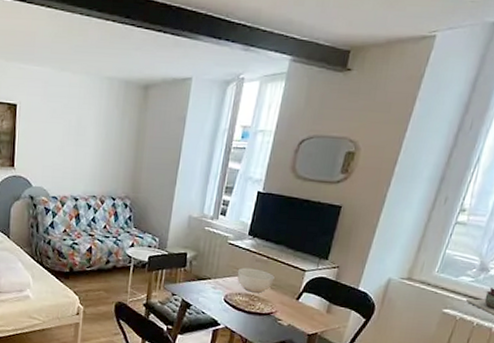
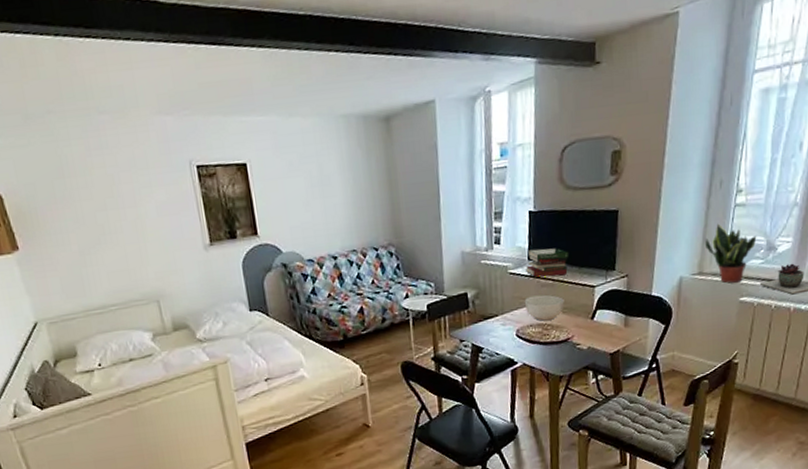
books: none [244,226,288,255] -> present [526,248,569,278]
potted plant: none [419,236,472,295] -> present [705,223,757,284]

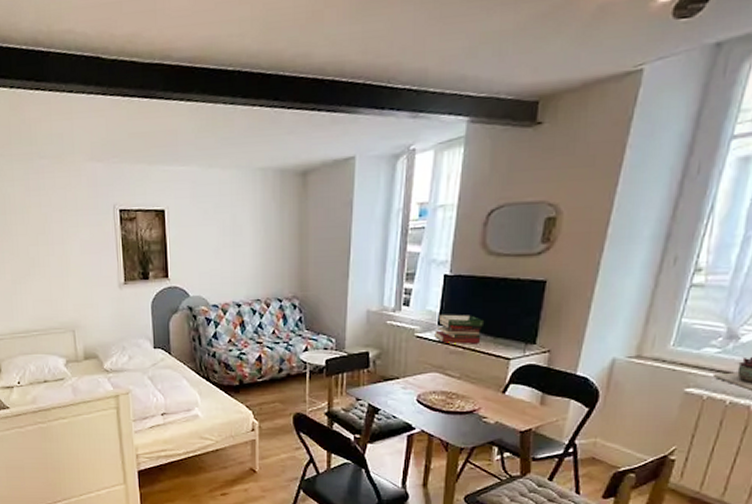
bowl: present [524,294,564,321] -> none [429,362,474,389]
potted plant: present [705,223,757,284] -> none [648,304,715,371]

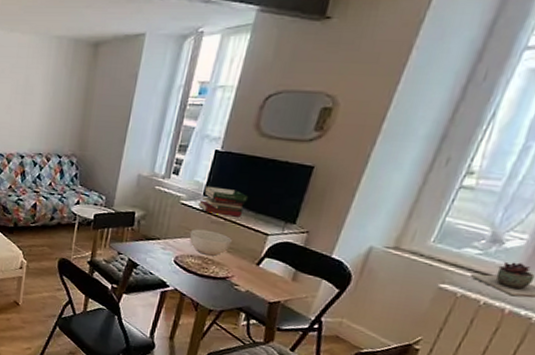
bowl: none [429,362,474,389] -> present [189,229,232,256]

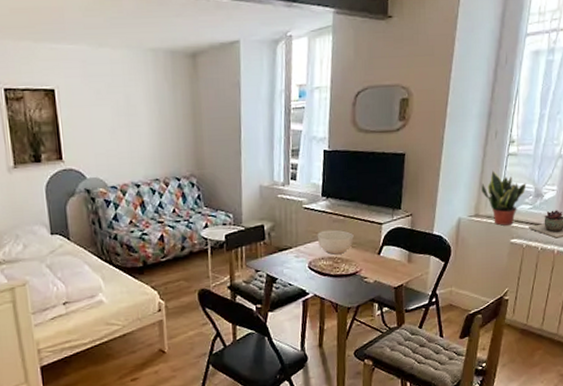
books: present [198,186,249,217] -> none [319,186,360,213]
potted plant: none [410,201,481,268] -> present [482,170,526,226]

